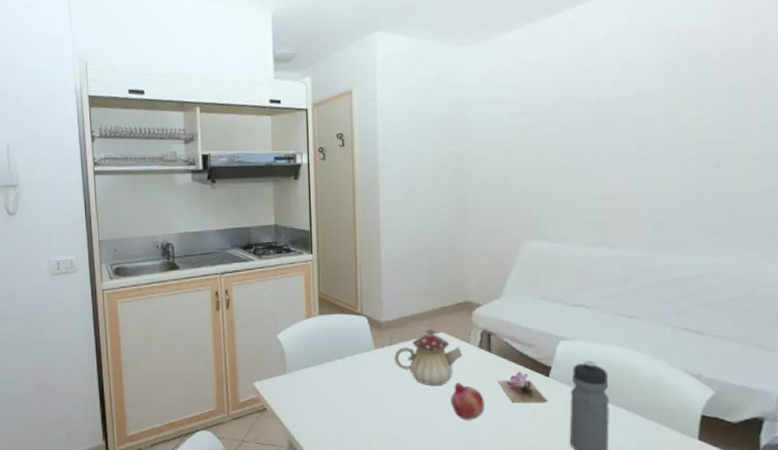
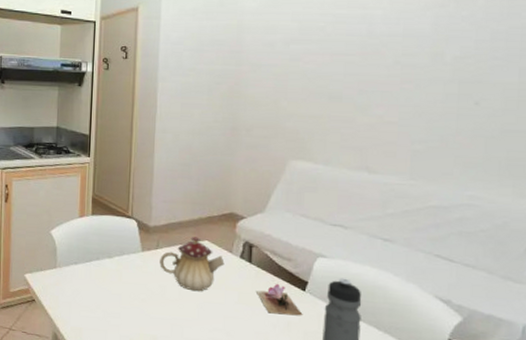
fruit: present [450,383,485,420] -> none [209,289,242,327]

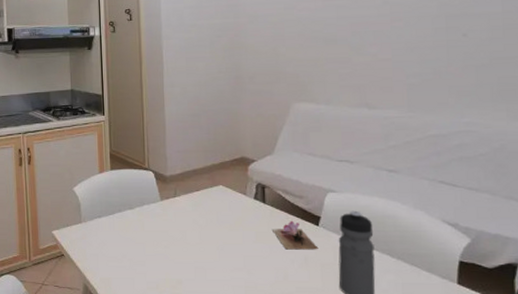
teapot: present [159,237,225,292] -> none [178,183,240,235]

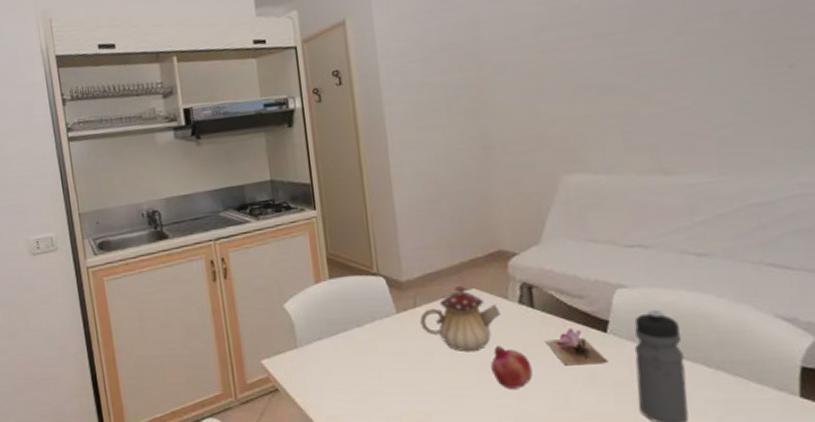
teapot: none [178,183,240,235] -> present [420,286,501,352]
fruit: none [229,231,261,265] -> present [490,346,533,389]

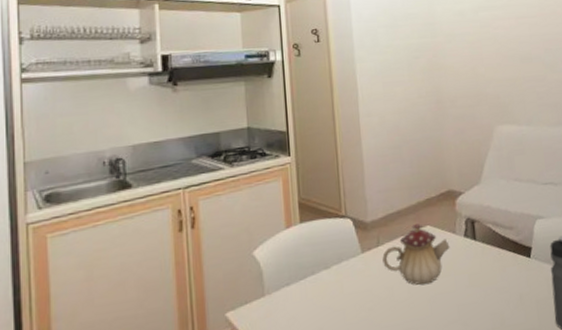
fruit: present [490,346,533,389] -> none [441,277,476,317]
flower: present [546,327,609,366] -> none [485,255,532,290]

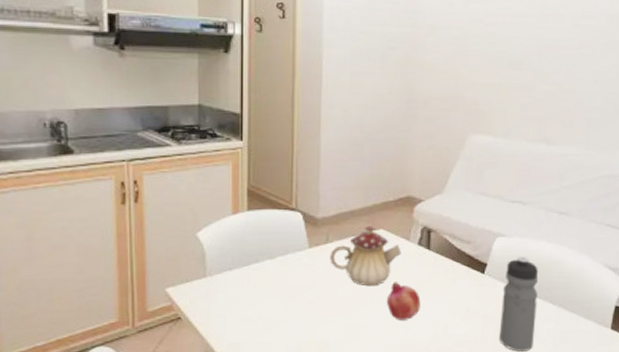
fruit: none [441,277,476,317] -> present [386,282,421,320]

